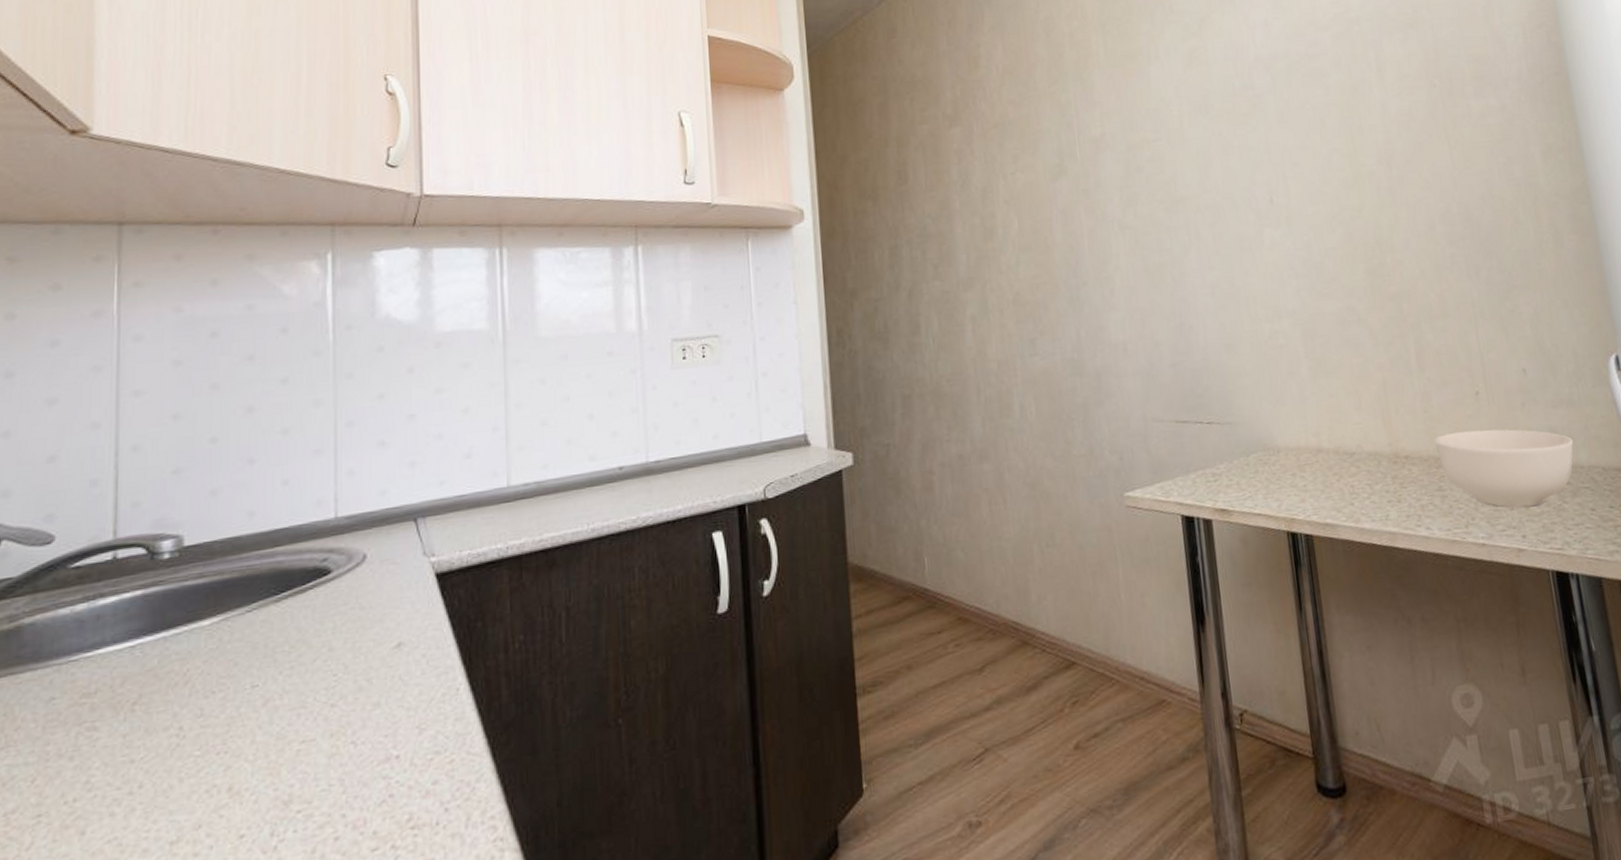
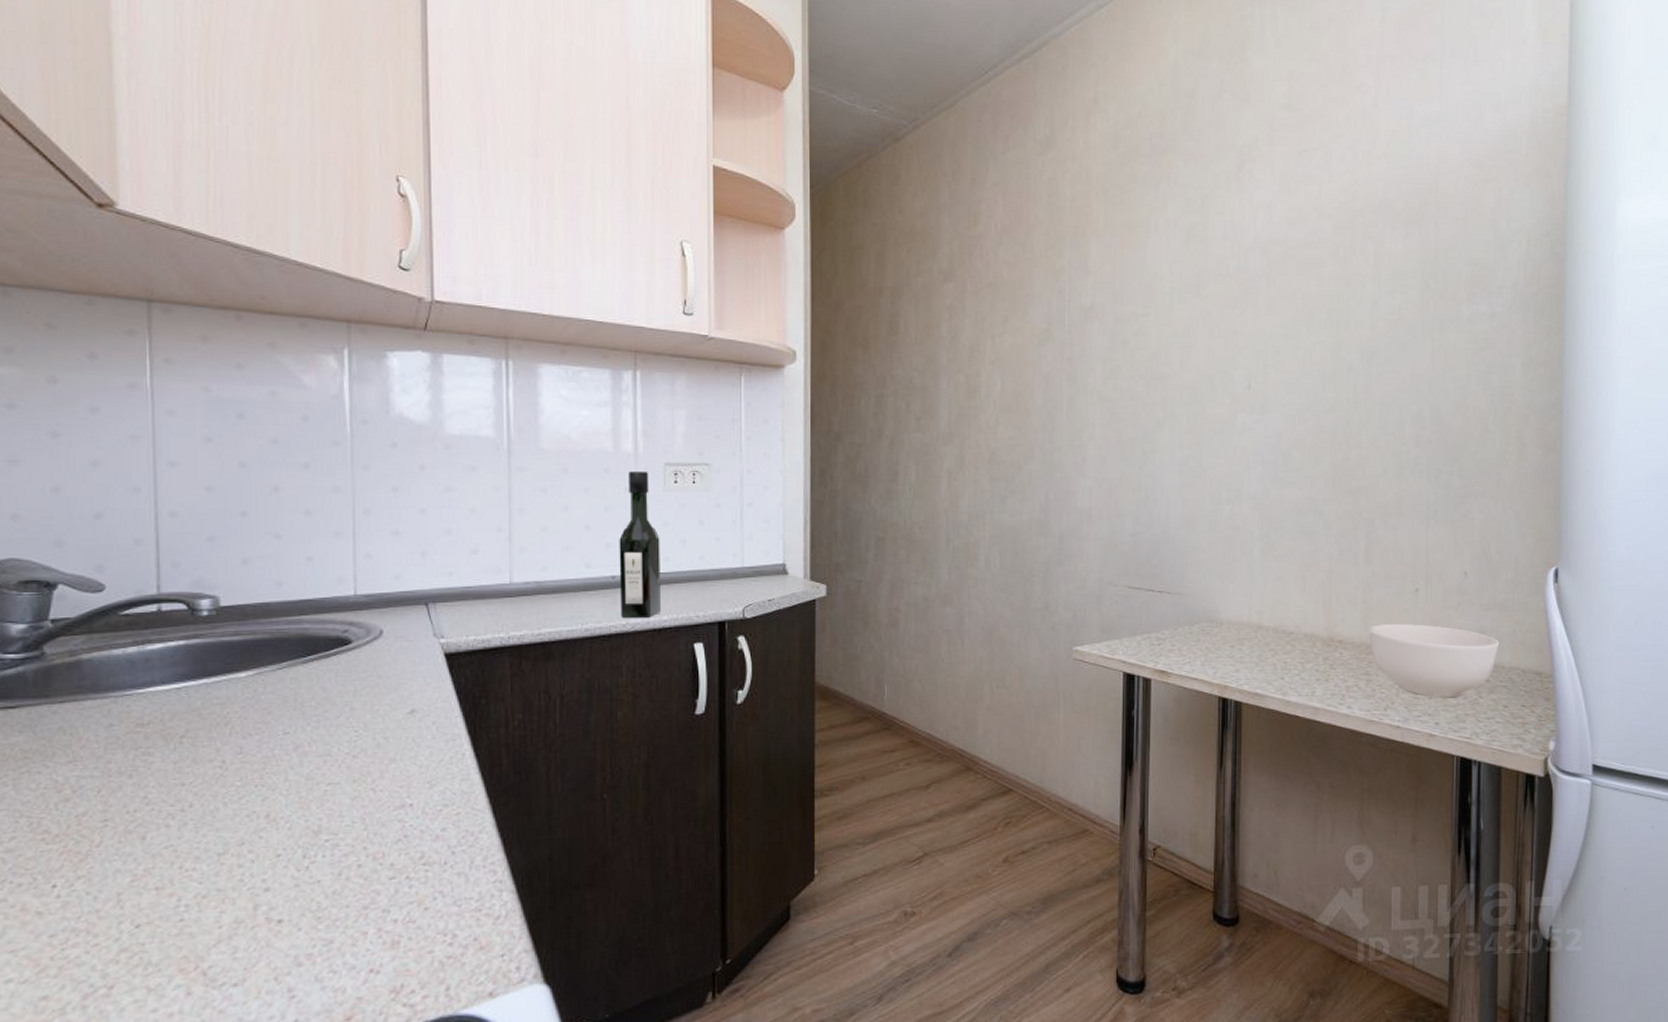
bottle: none [625,350,674,514] -> present [619,470,661,619]

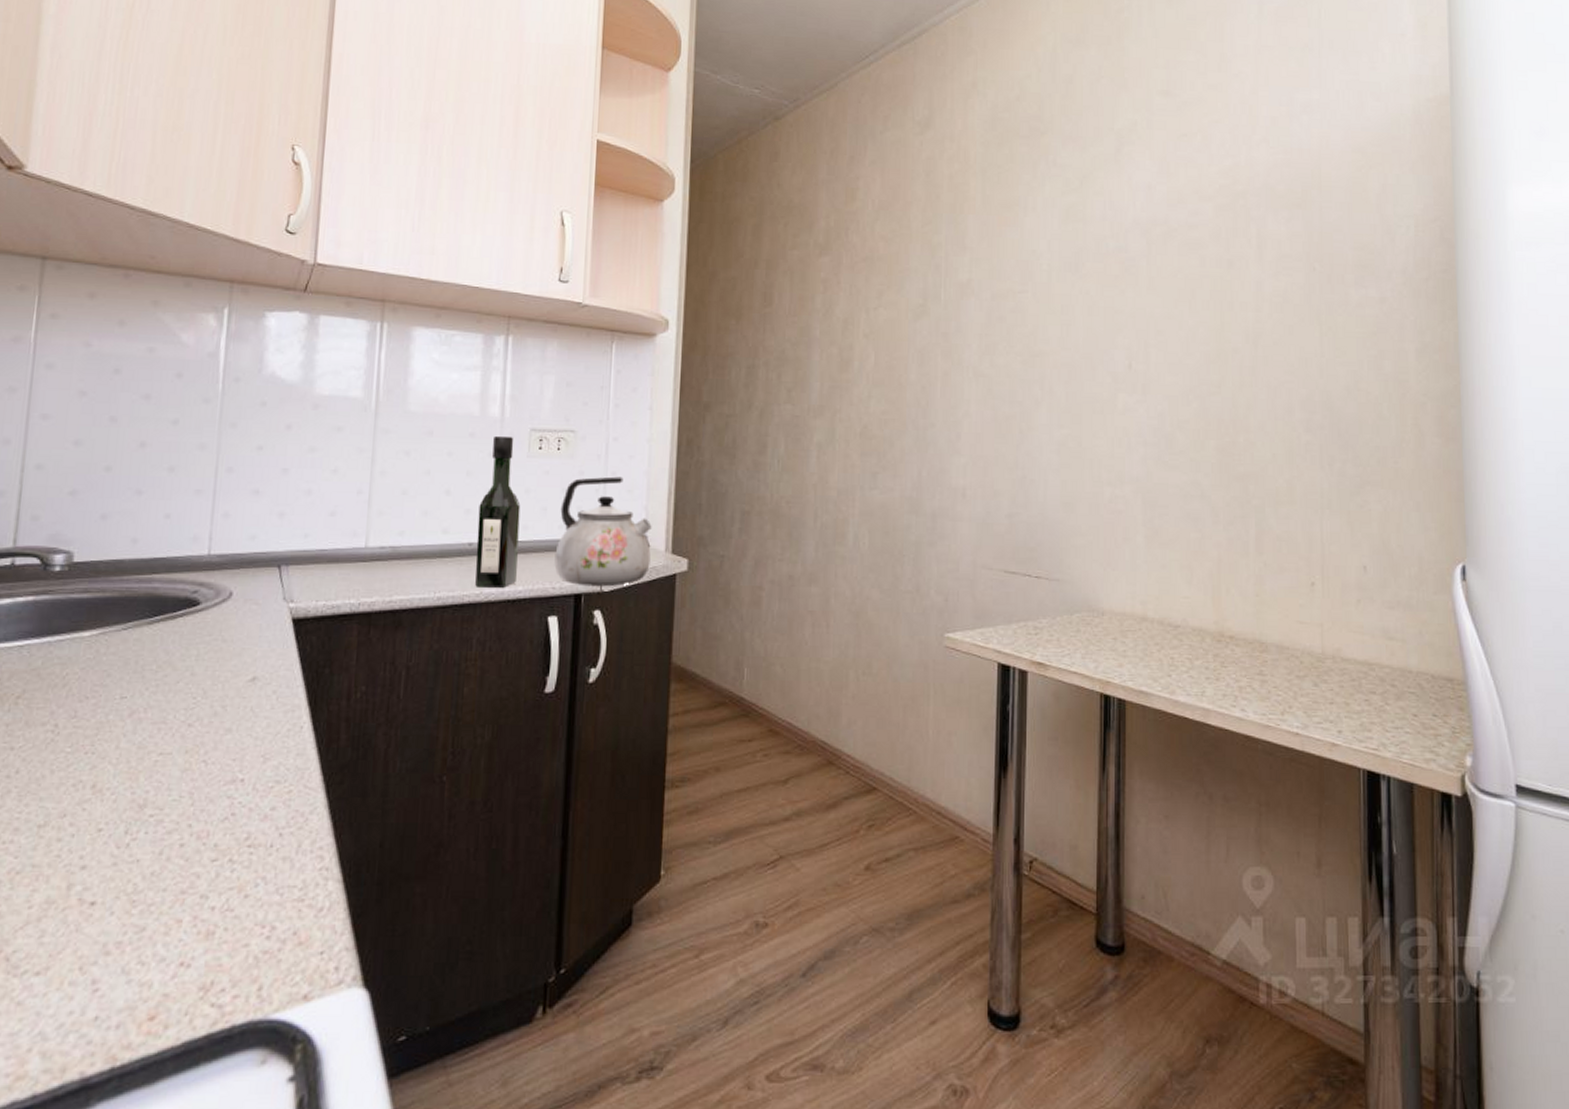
kettle: none [697,507,790,614] -> present [554,476,652,587]
bowl: present [1369,624,1500,698] -> none [1262,620,1405,704]

